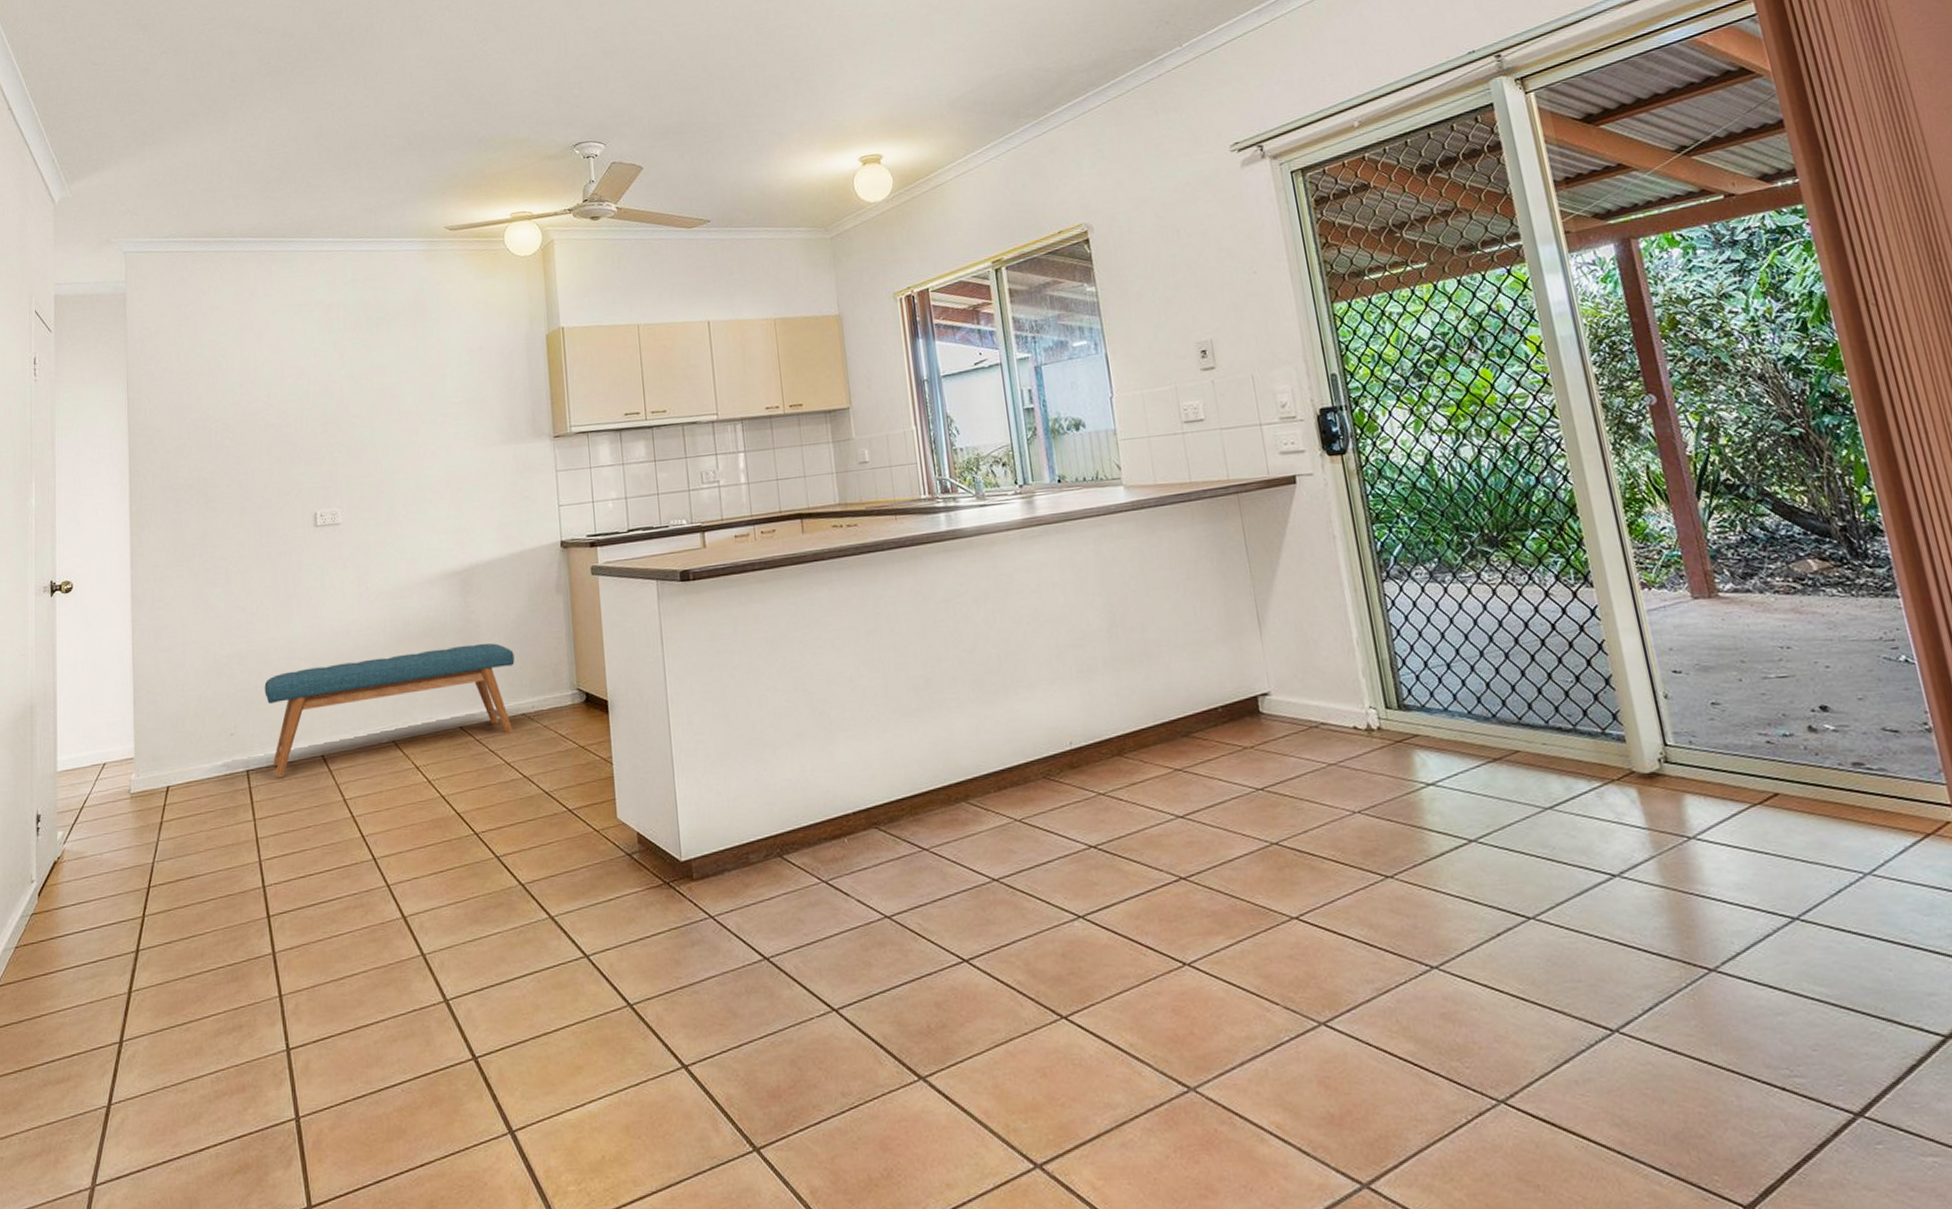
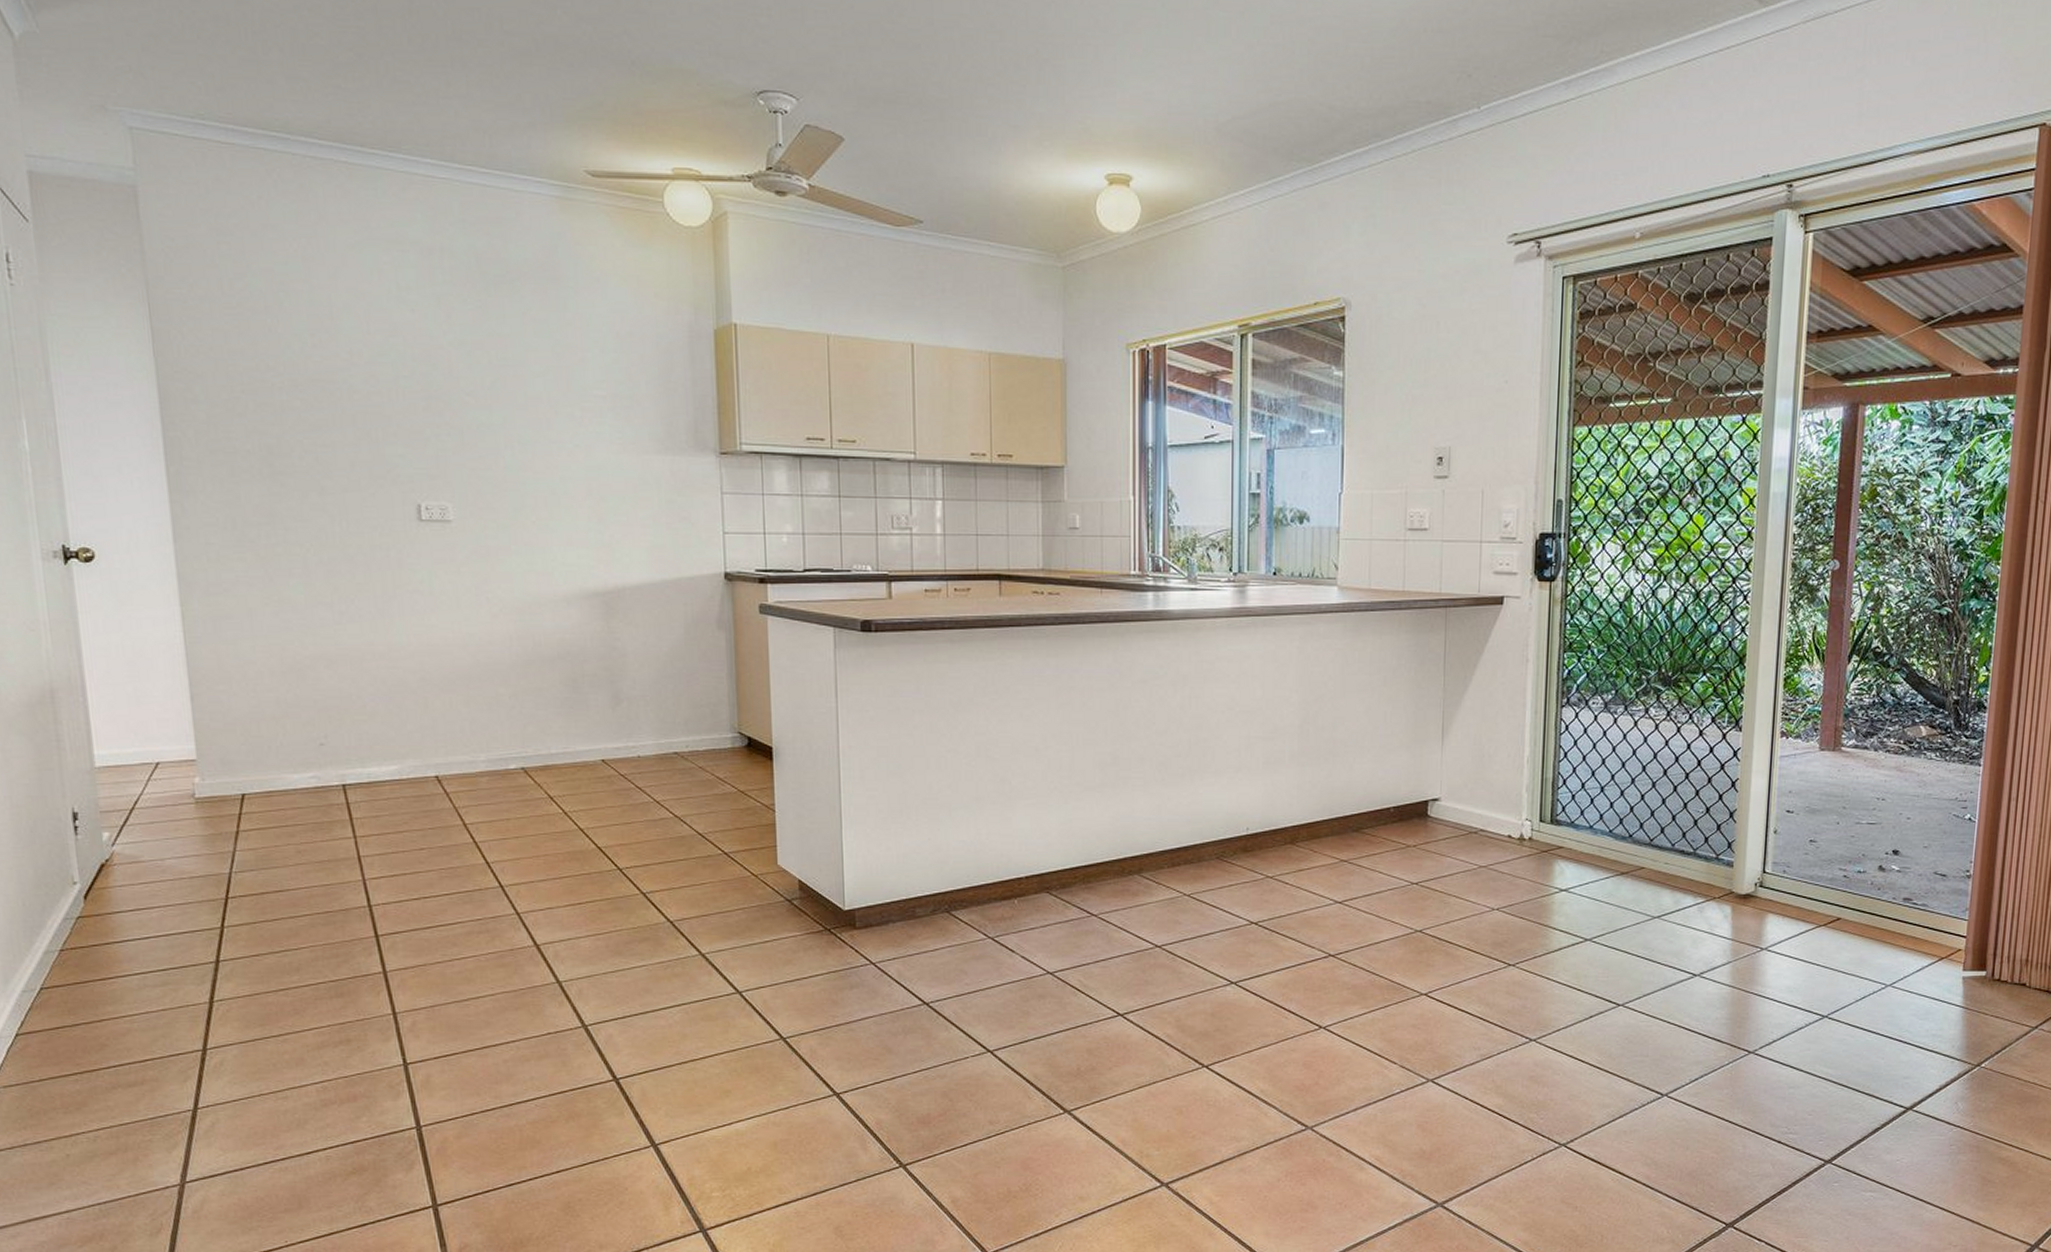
bench: present [264,643,515,776] -> none [360,674,667,793]

